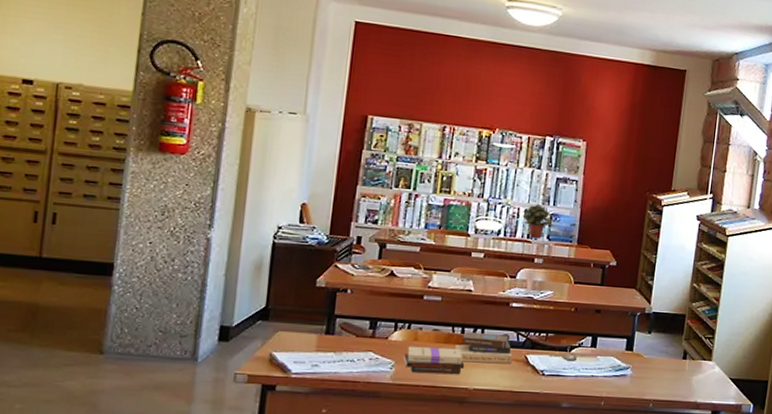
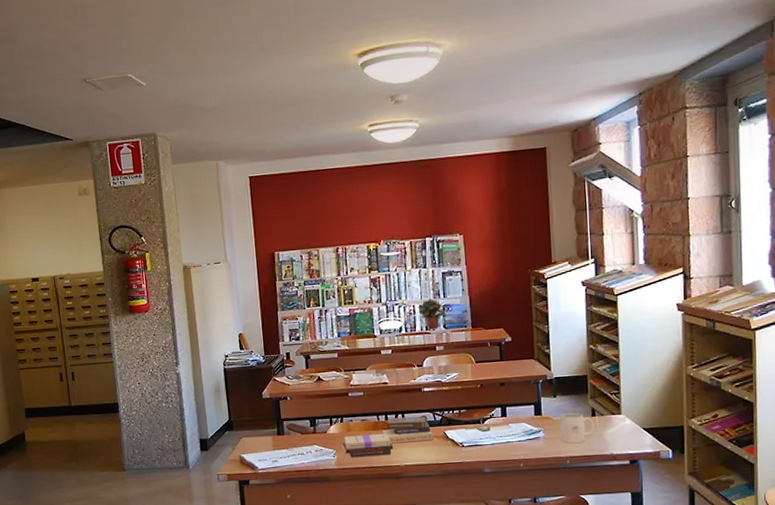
mug: none [648,352,684,387] -> present [560,412,595,444]

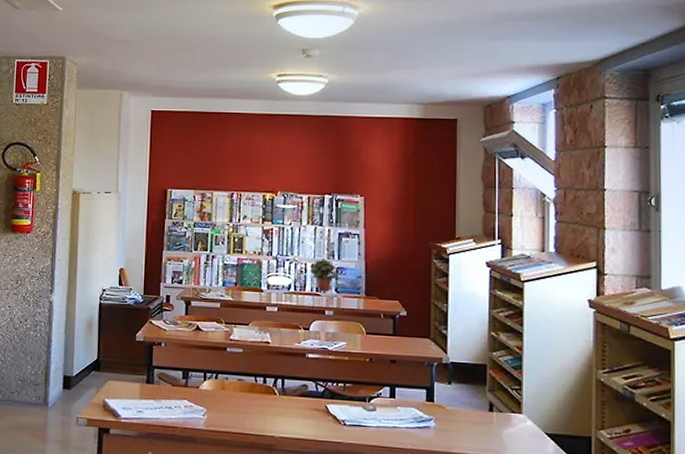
books: present [341,433,394,458] -> none [213,394,269,422]
books: present [382,416,433,444] -> none [258,381,313,413]
mug: present [560,412,595,444] -> none [453,403,492,440]

